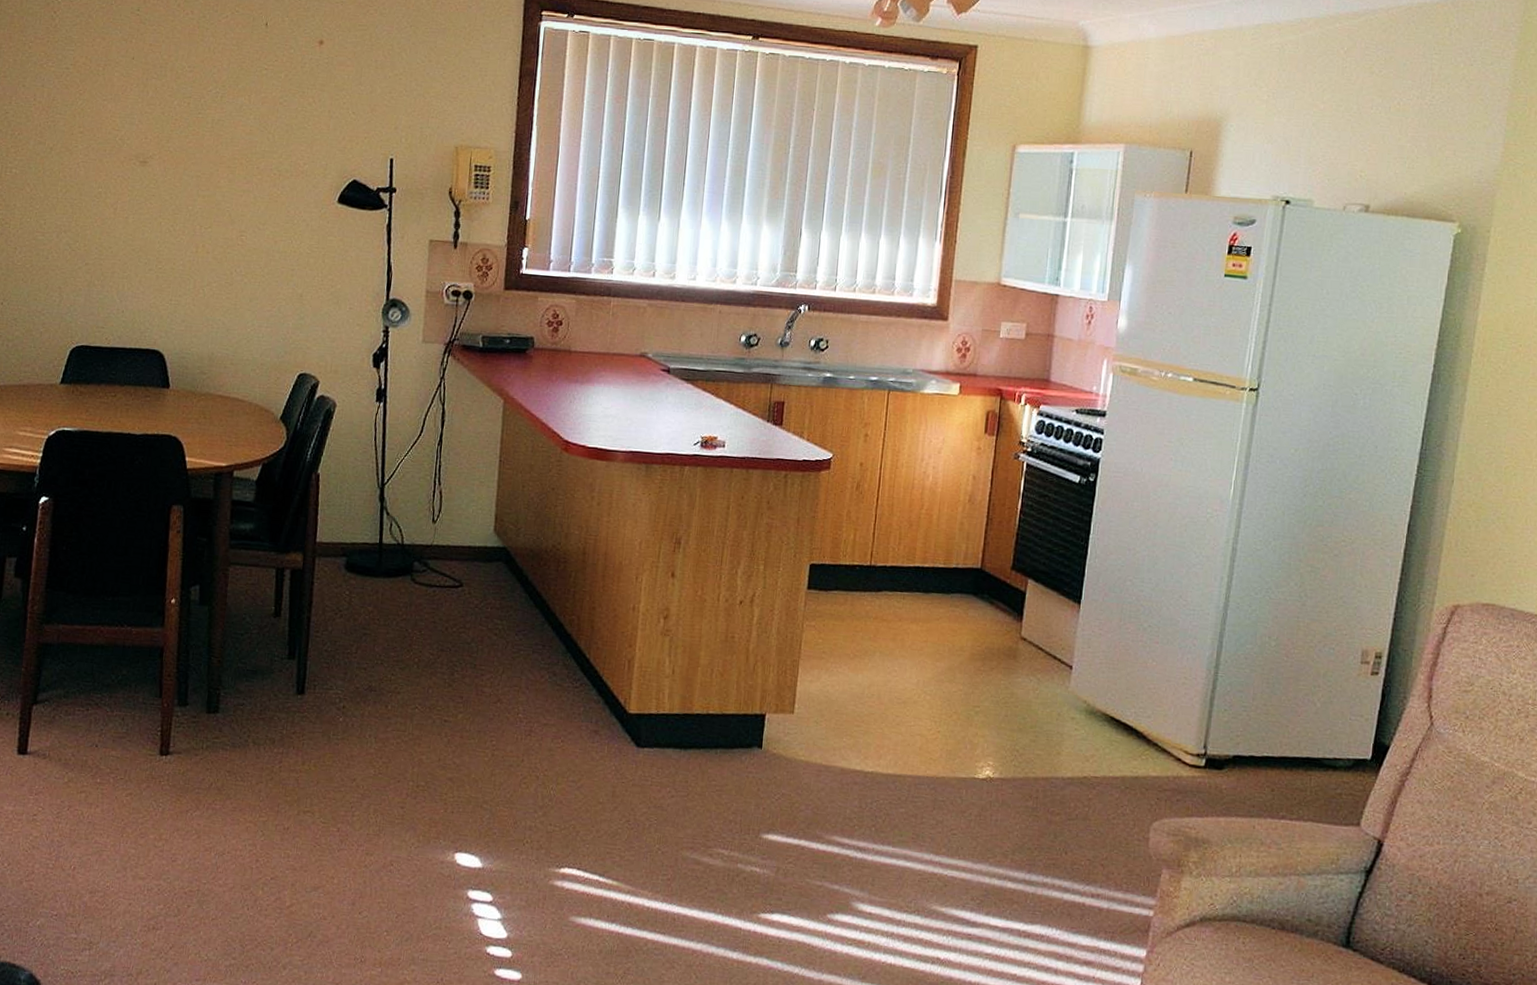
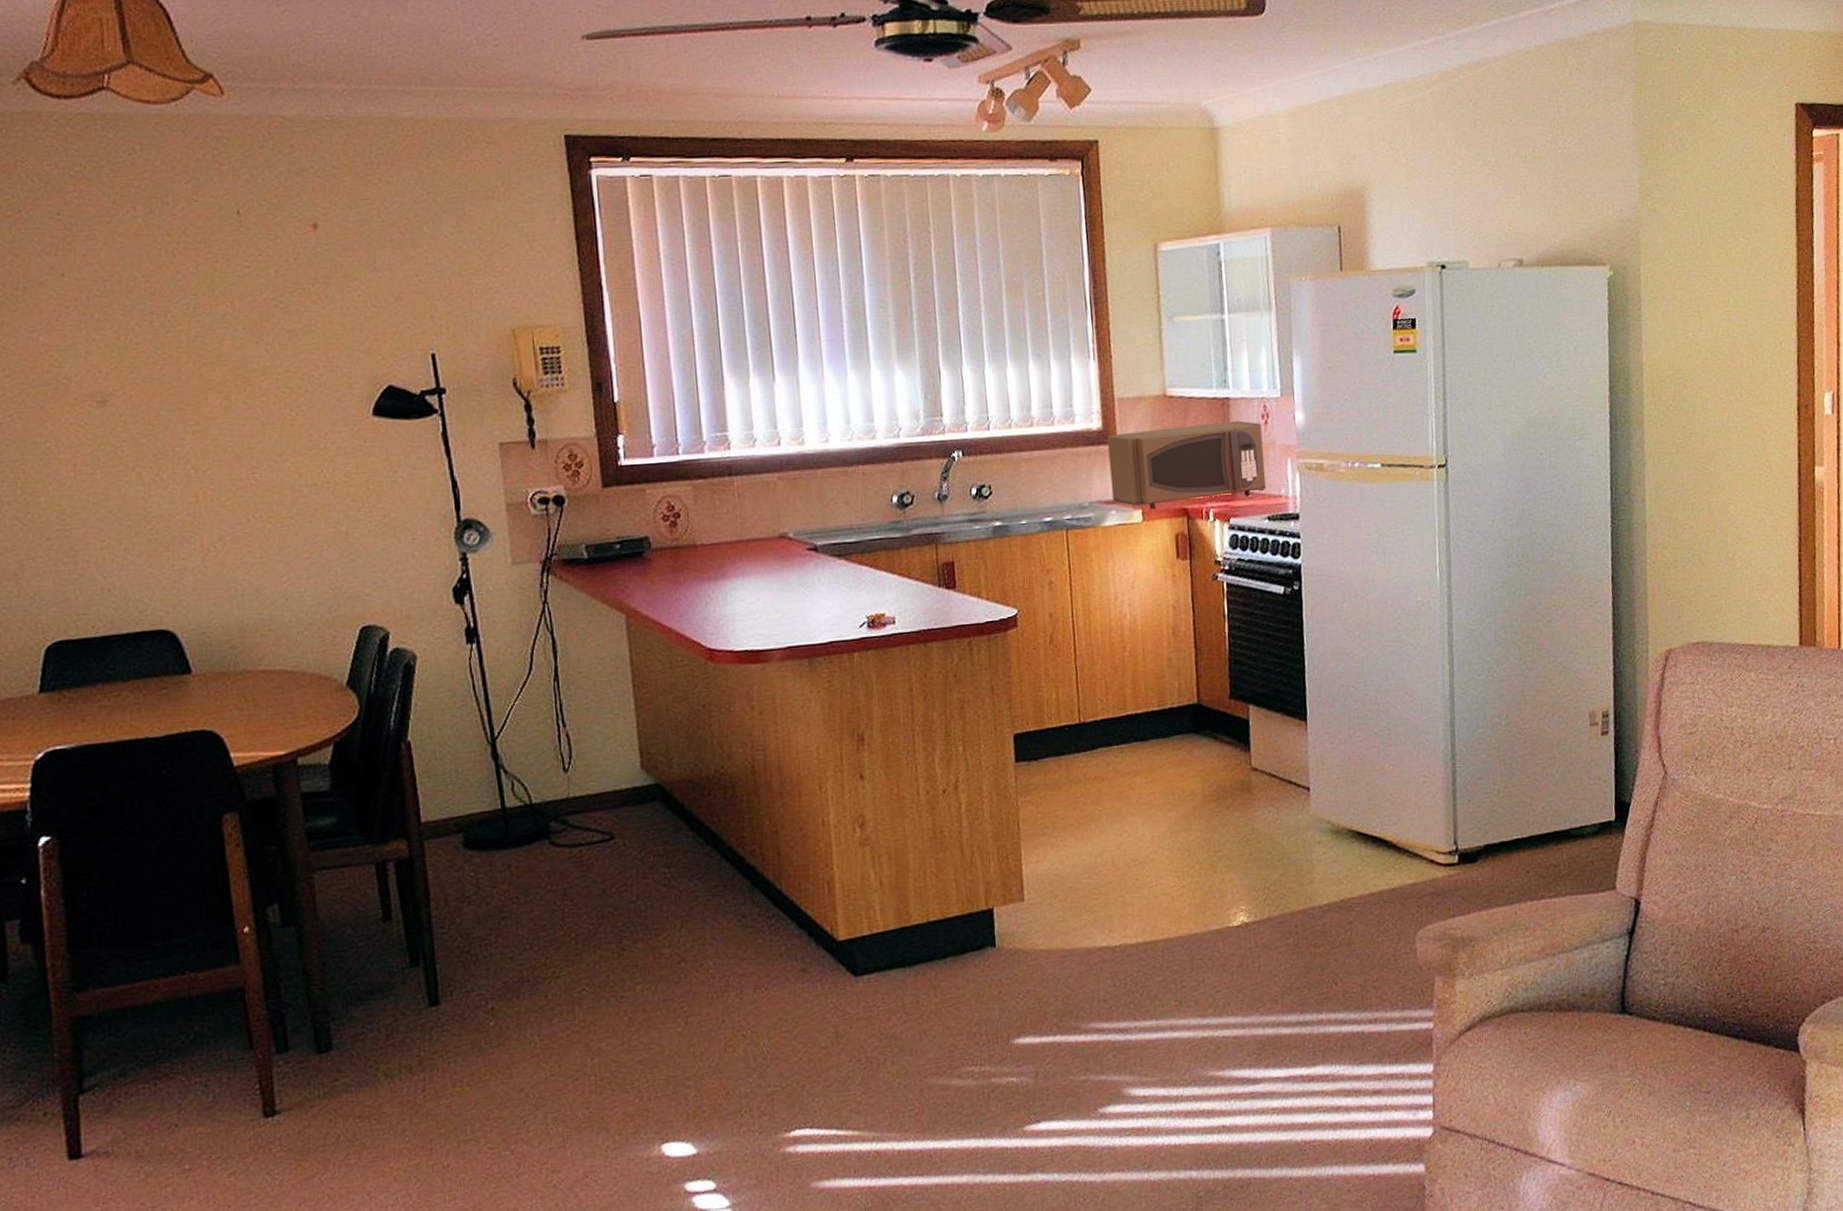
microwave: none [935,312,1085,388] -> present [1107,421,1266,510]

